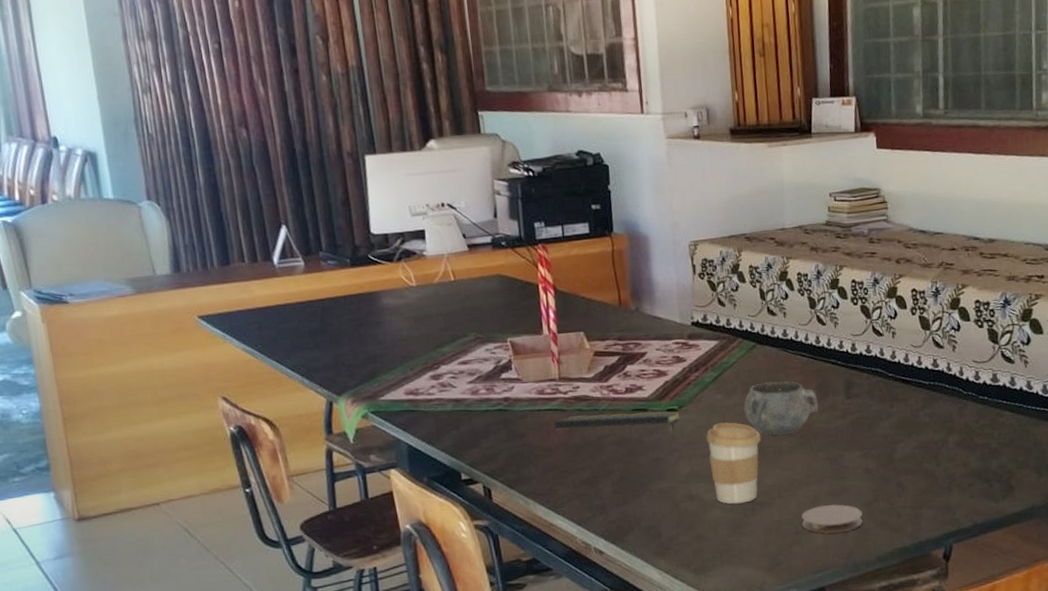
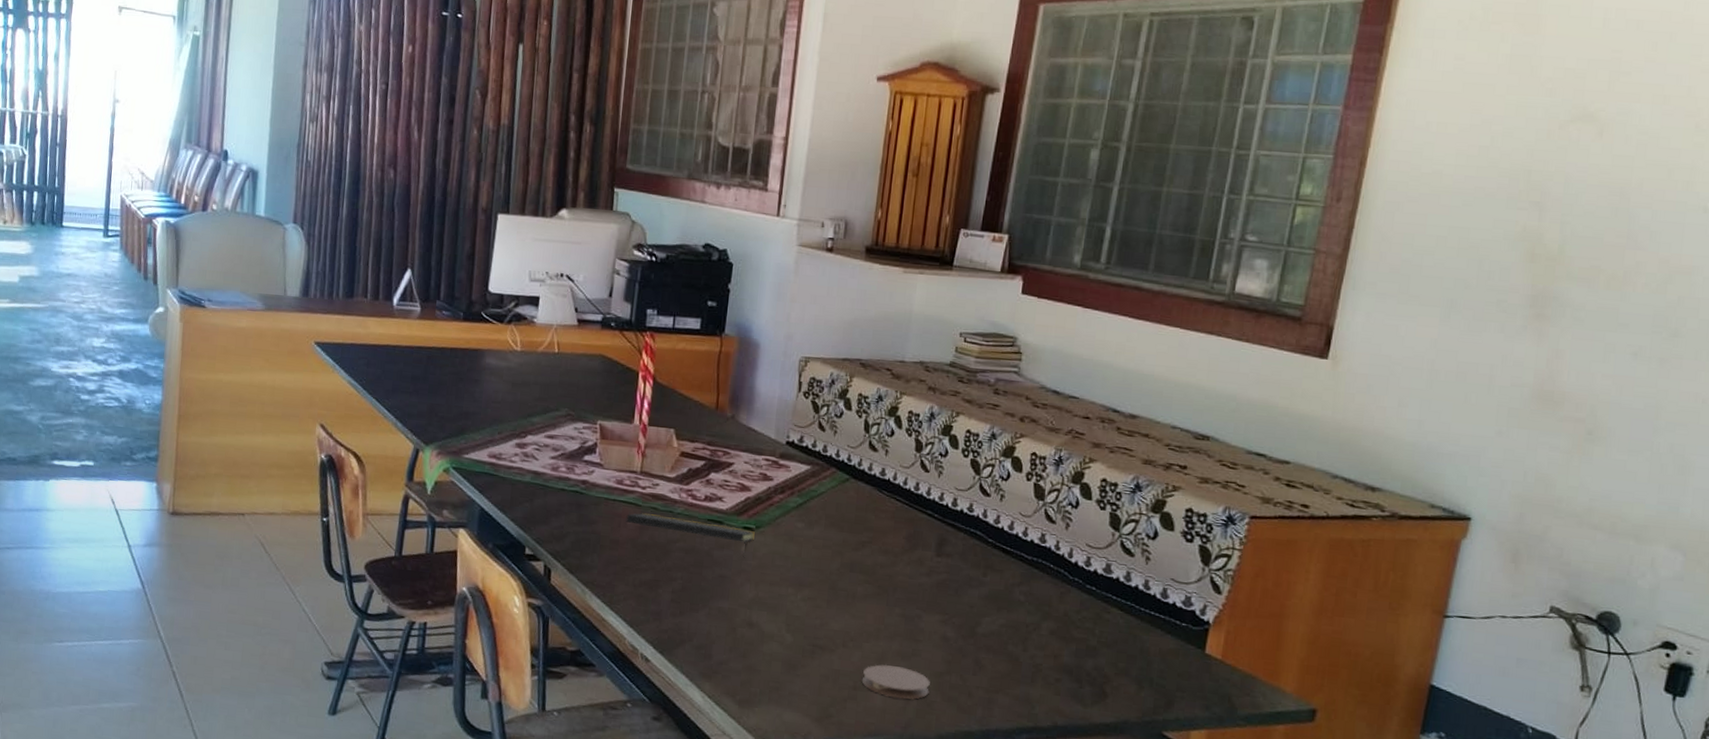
coffee cup: present [705,422,761,504] -> none [776,552,836,643]
decorative bowl: present [743,381,819,436] -> none [823,520,905,580]

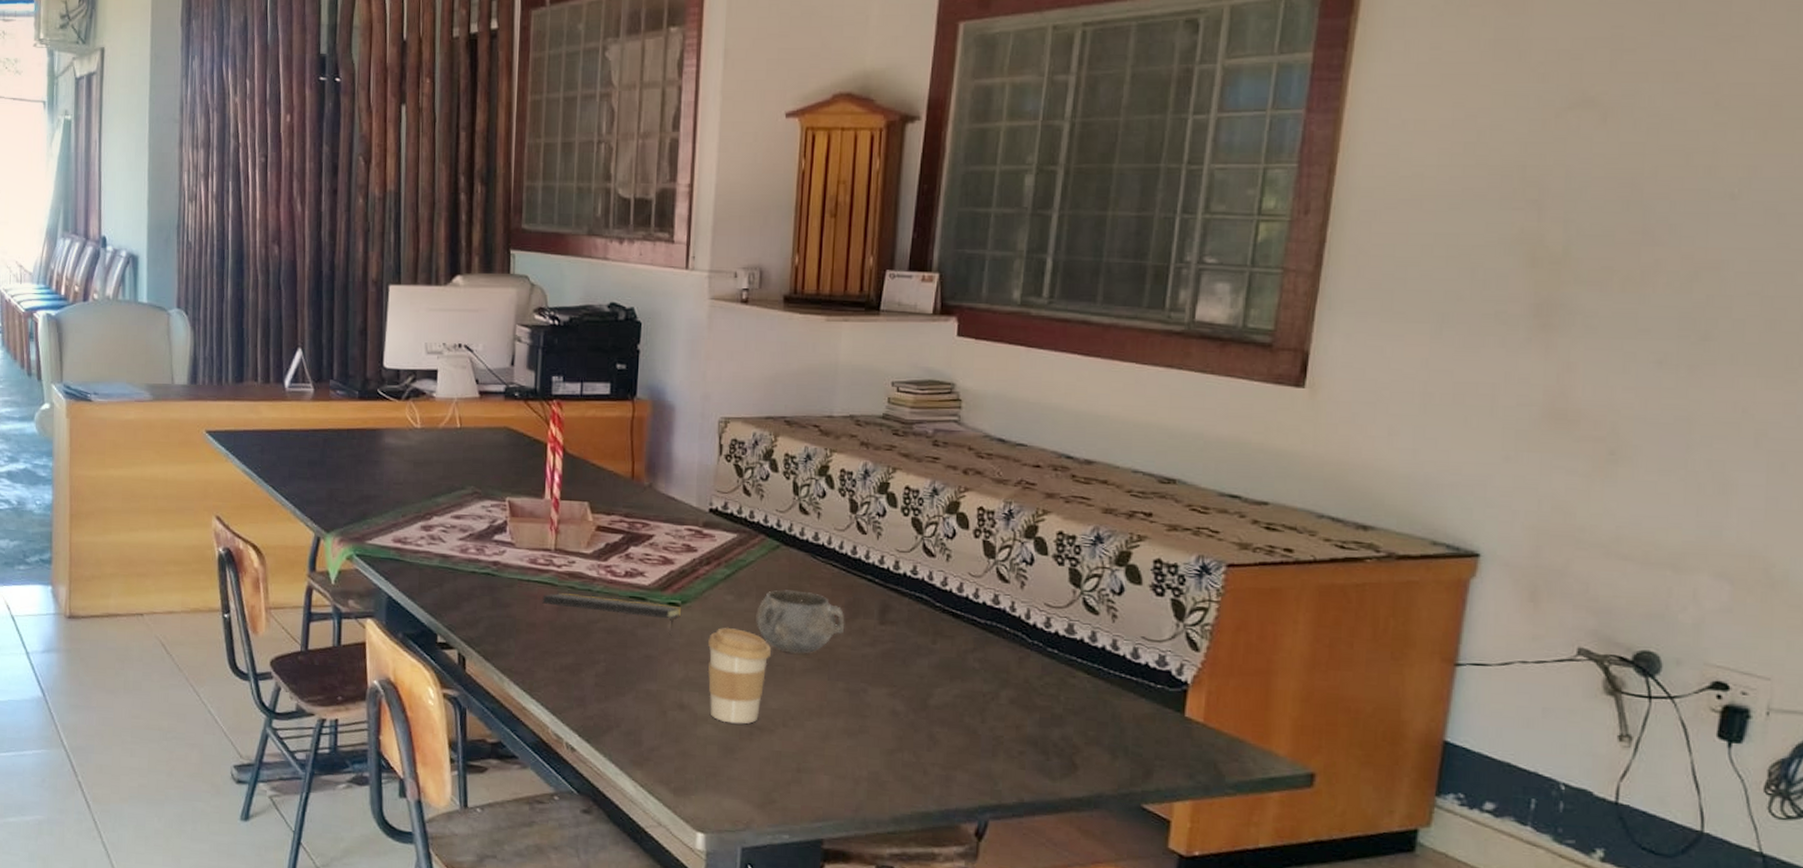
coffee cup: none [776,552,836,643] -> present [707,627,771,724]
decorative bowl: none [823,520,905,580] -> present [756,590,845,654]
coaster: present [861,664,930,700] -> none [805,743,881,780]

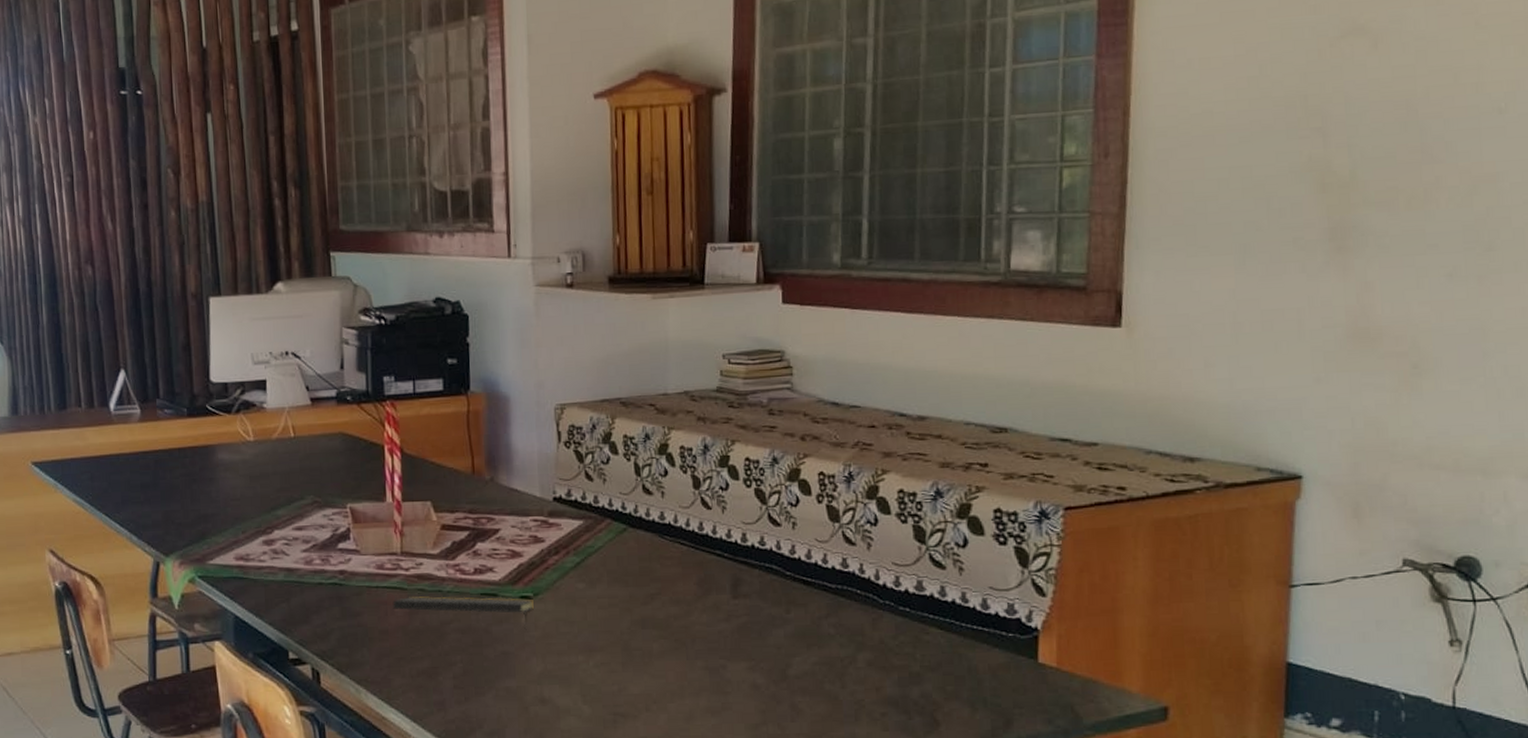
coffee cup: present [707,627,771,724] -> none [563,615,627,713]
decorative bowl: present [756,590,845,654] -> none [609,572,699,636]

